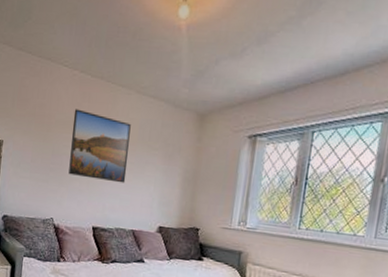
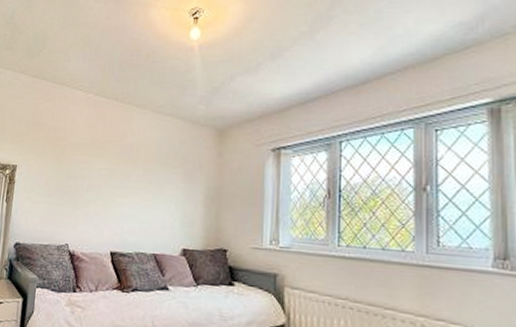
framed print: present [68,109,131,183] -> none [84,131,148,204]

